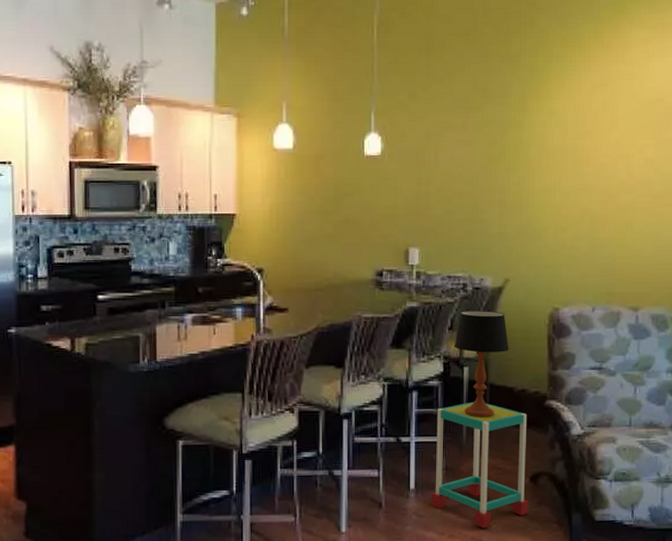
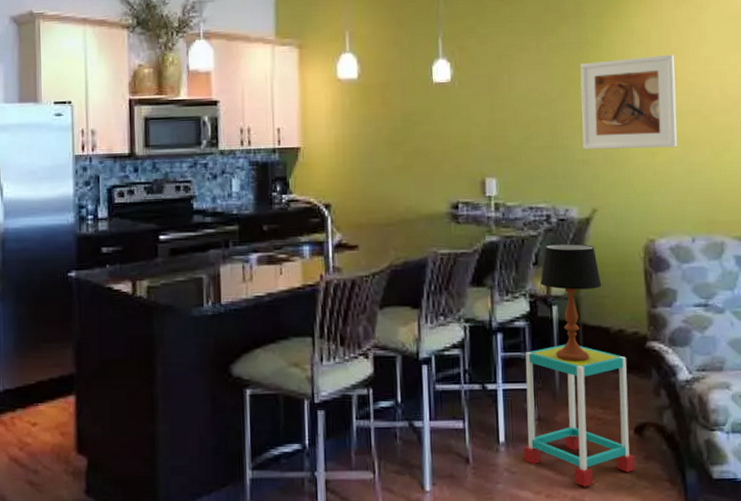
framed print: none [500,136,589,224] -> present [580,54,677,149]

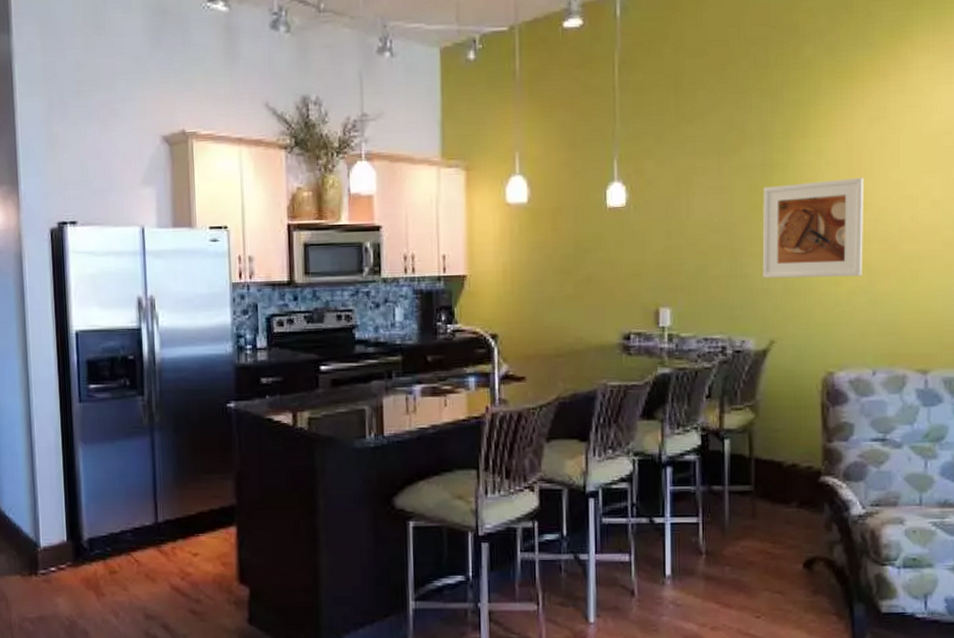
side table: present [523,344,635,487] -> none [689,478,803,620]
table lamp: present [540,244,602,362] -> none [713,376,777,497]

